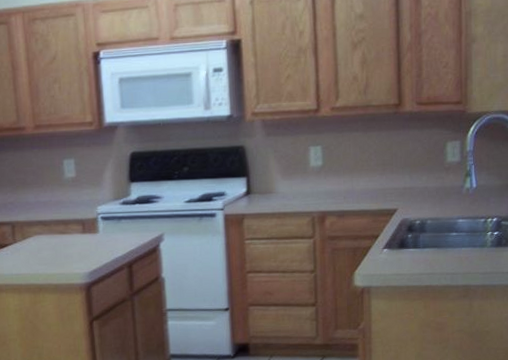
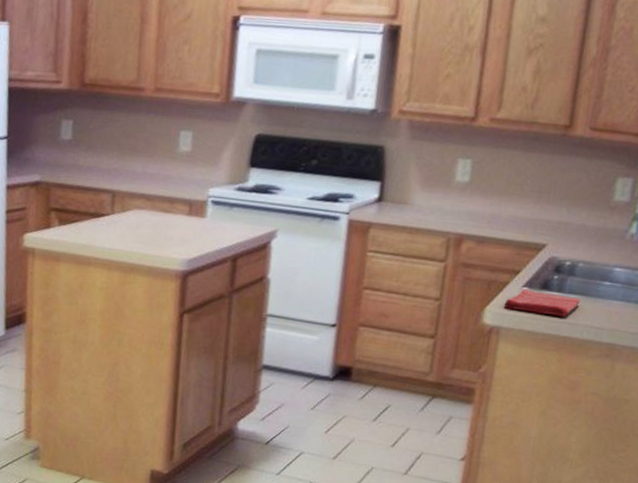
dish towel: none [370,250,434,270] -> present [504,288,581,317]

